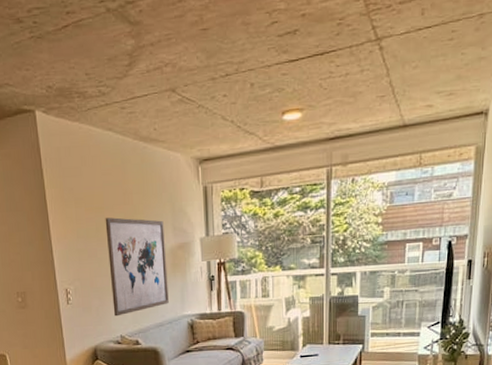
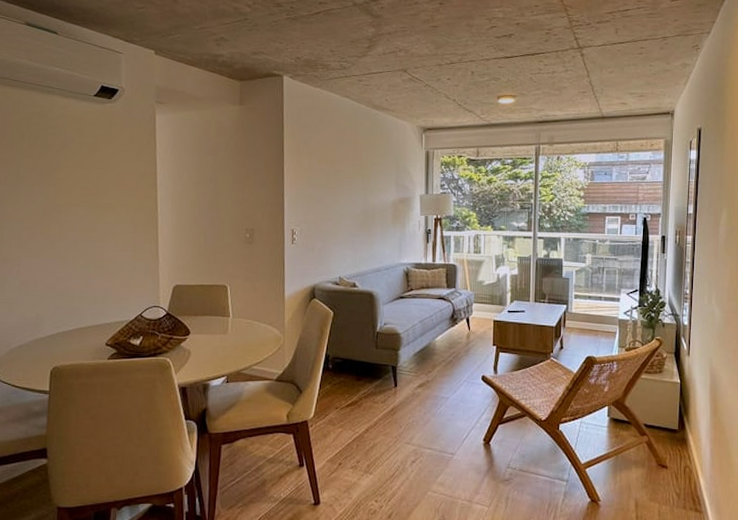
wall art: present [105,217,169,317] -> none [334,170,388,259]

